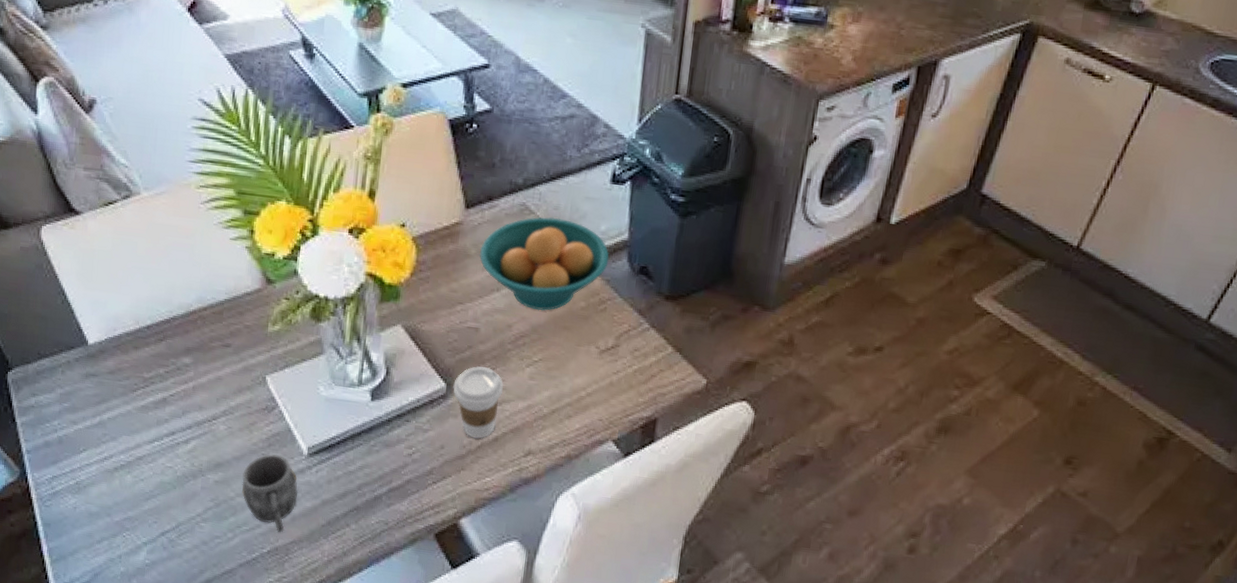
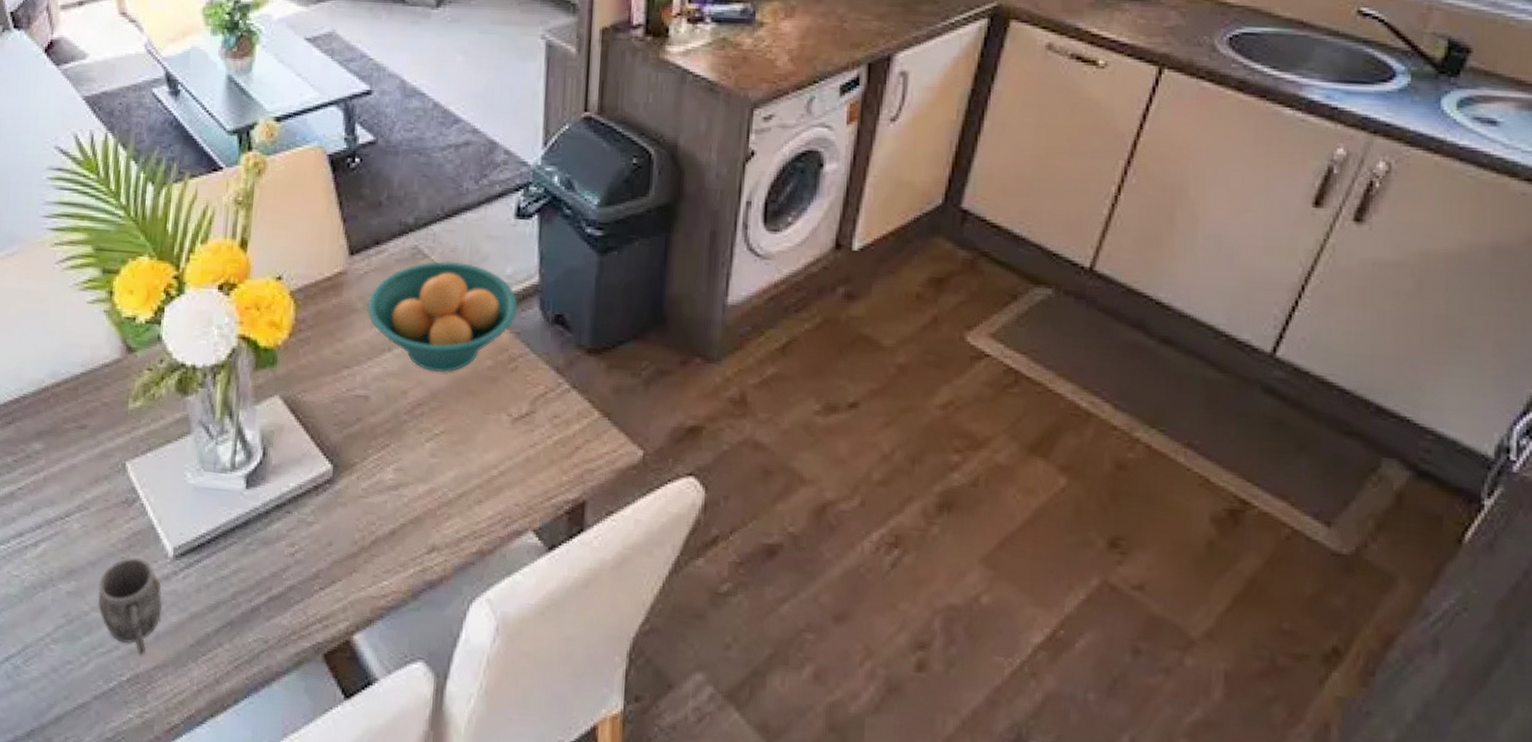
coffee cup: present [453,366,504,439] -> none [340,442,401,533]

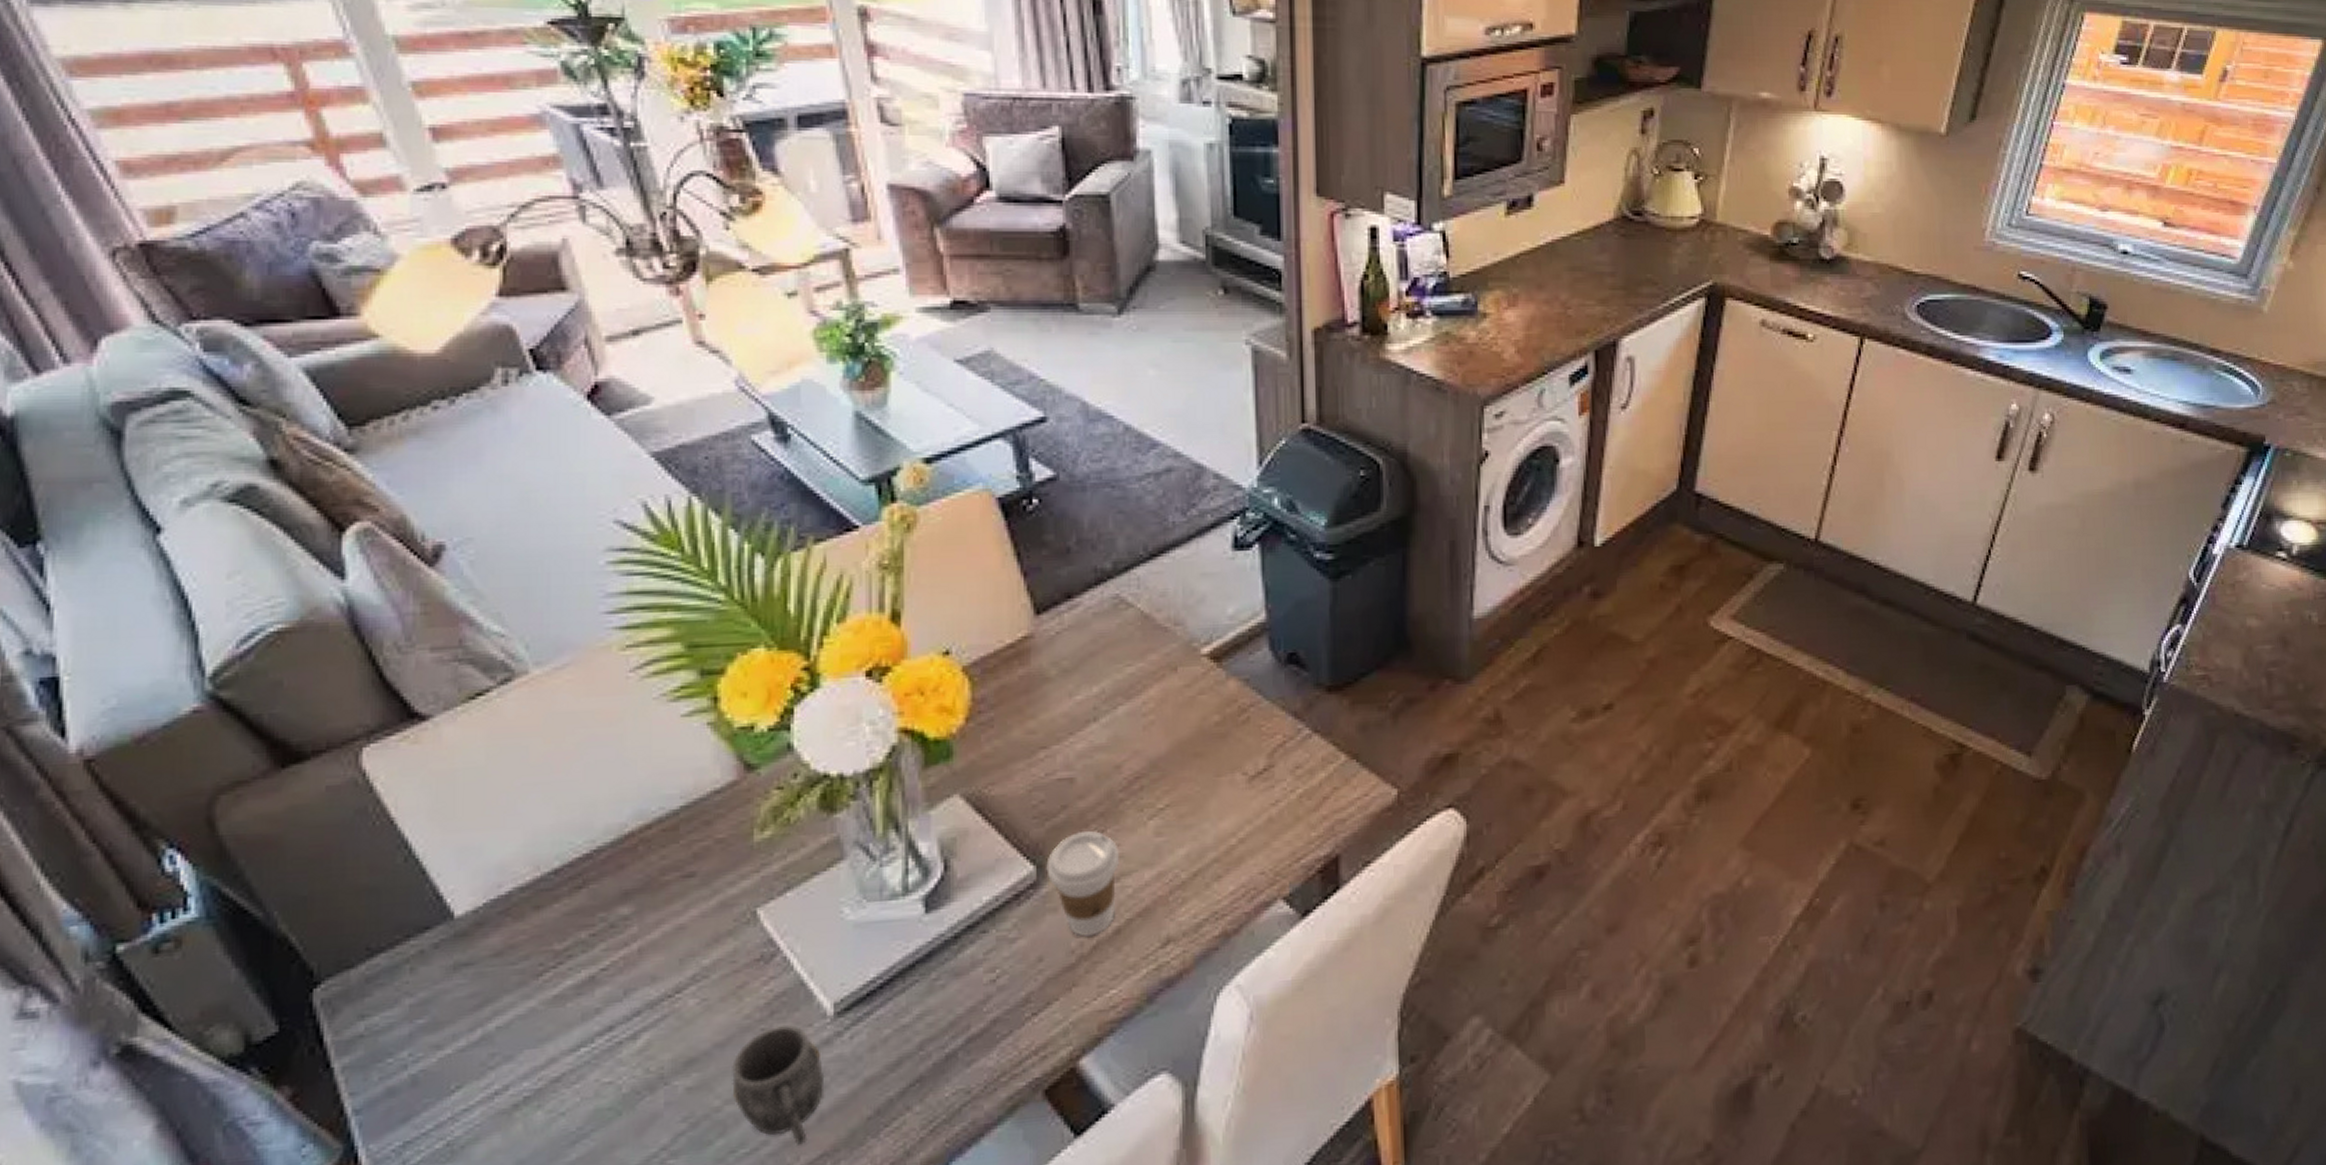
coffee cup: none [340,442,401,533] -> present [1046,831,1120,937]
fruit bowl: present [366,260,518,373] -> none [1062,607,1244,738]

